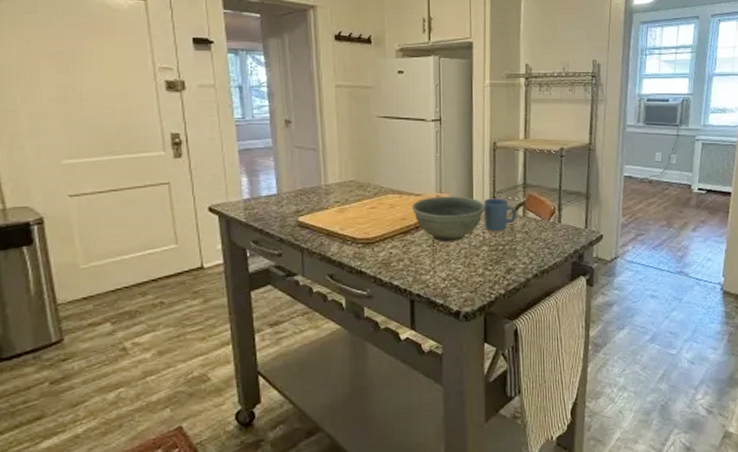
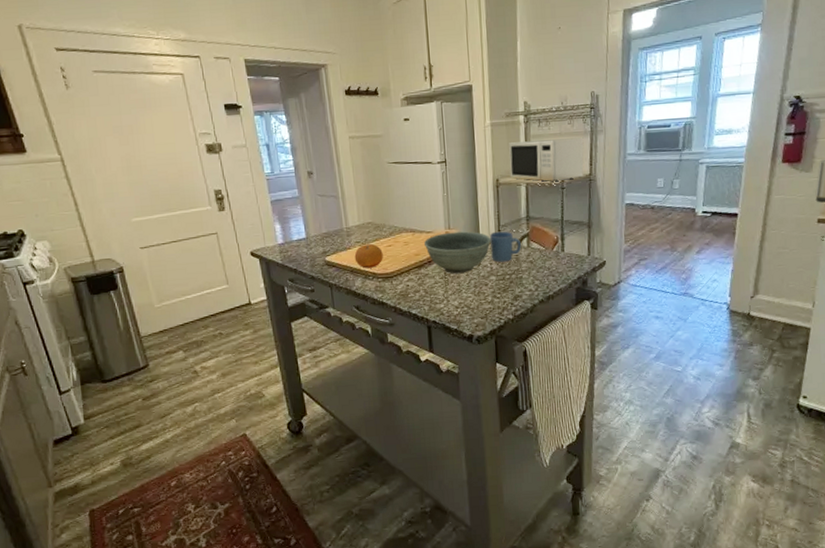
fruit: none [332,205,365,232] -> present [354,244,383,269]
microwave: none [507,104,585,149] -> present [508,137,584,182]

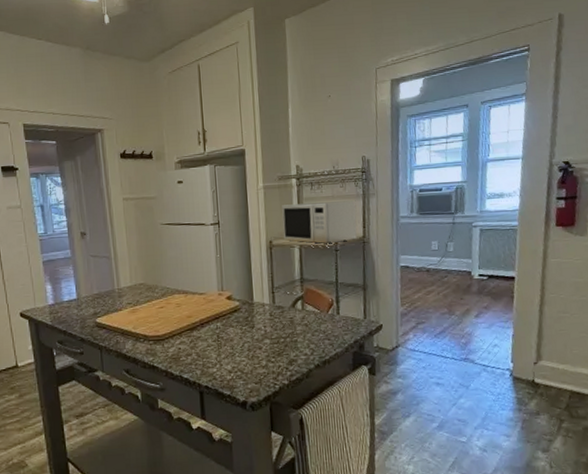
fruit: present [354,244,383,269] -> none [125,306,155,331]
bowl: present [424,231,492,274] -> none [197,293,265,337]
mug: present [489,231,522,264] -> none [263,293,296,326]

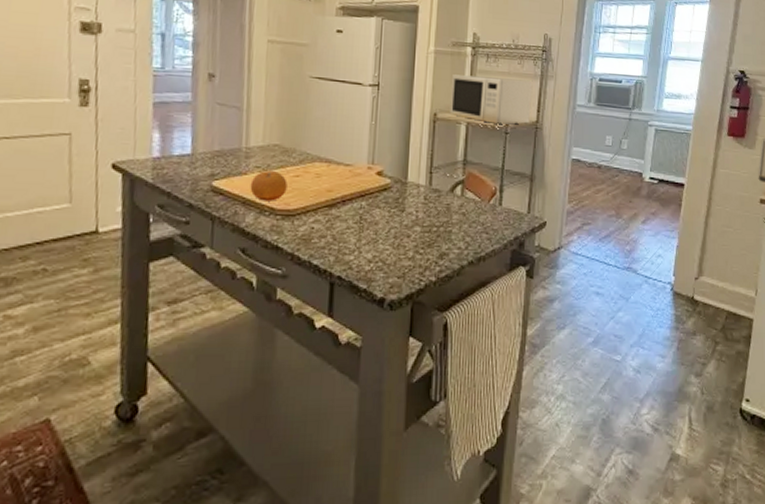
fruit: none [125,306,155,331] -> present [250,171,287,201]

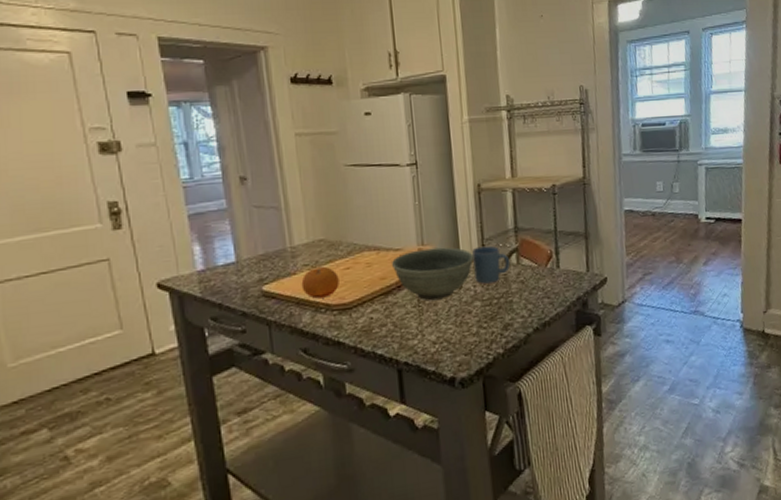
bowl: none [340,168,421,220] -> present [392,247,475,301]
mug: none [418,173,455,212] -> present [471,245,511,286]
microwave: present [450,74,533,125] -> none [491,136,577,187]

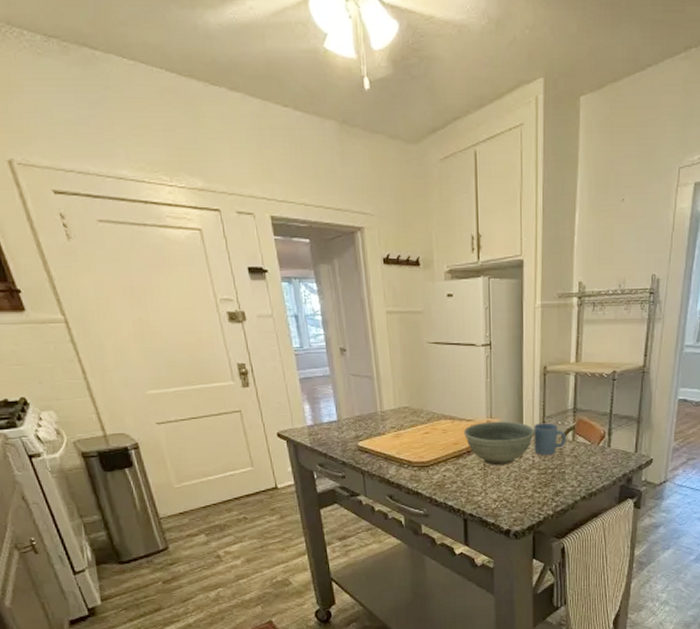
fruit: present [301,267,339,299] -> none [389,430,420,456]

